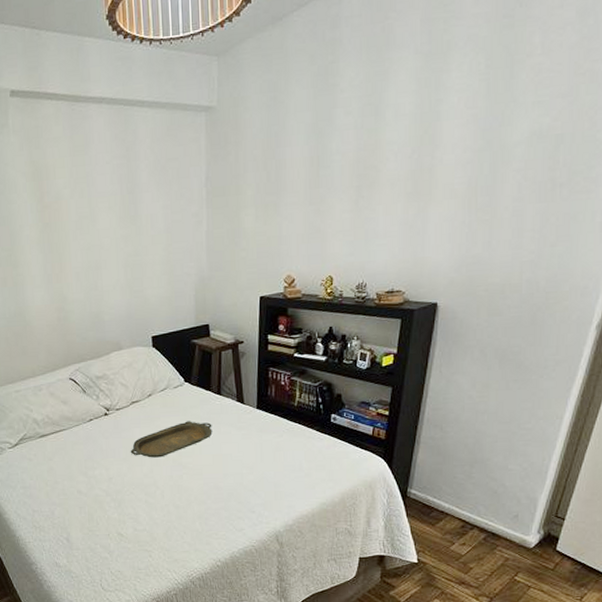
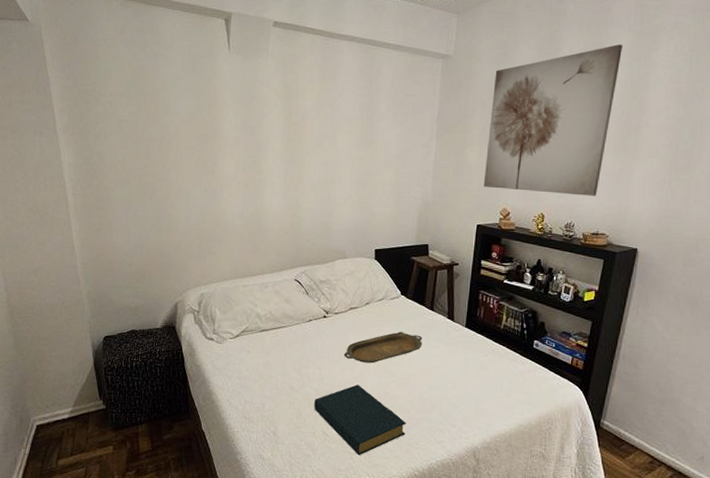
hardback book: none [105,481,204,553] -> present [314,384,406,456]
wall art: none [263,70,410,254] -> present [483,44,623,196]

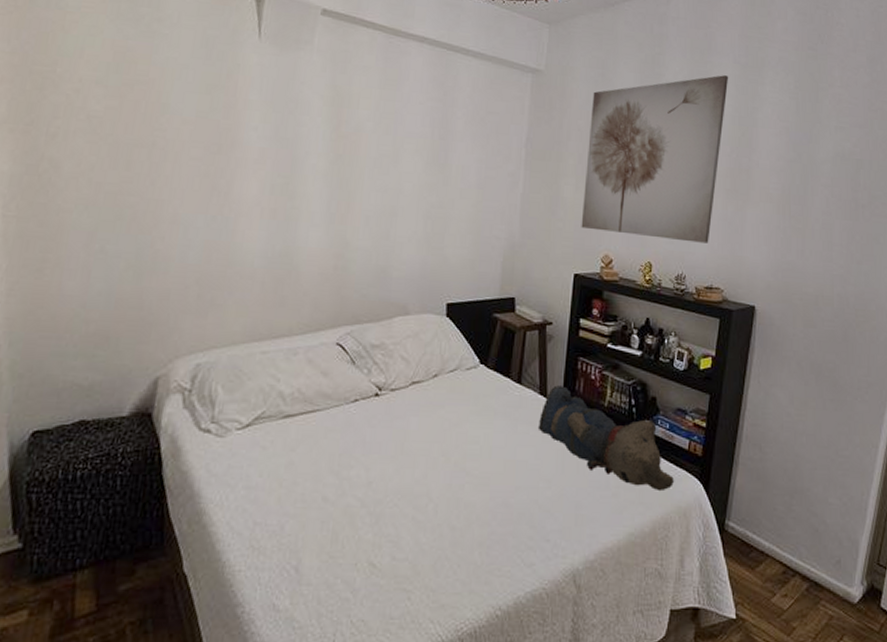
hardback book: present [314,384,406,456] -> none [357,489,485,594]
serving tray: present [343,331,423,363] -> none [401,413,507,459]
teddy bear: none [446,312,559,395] -> present [537,385,675,492]

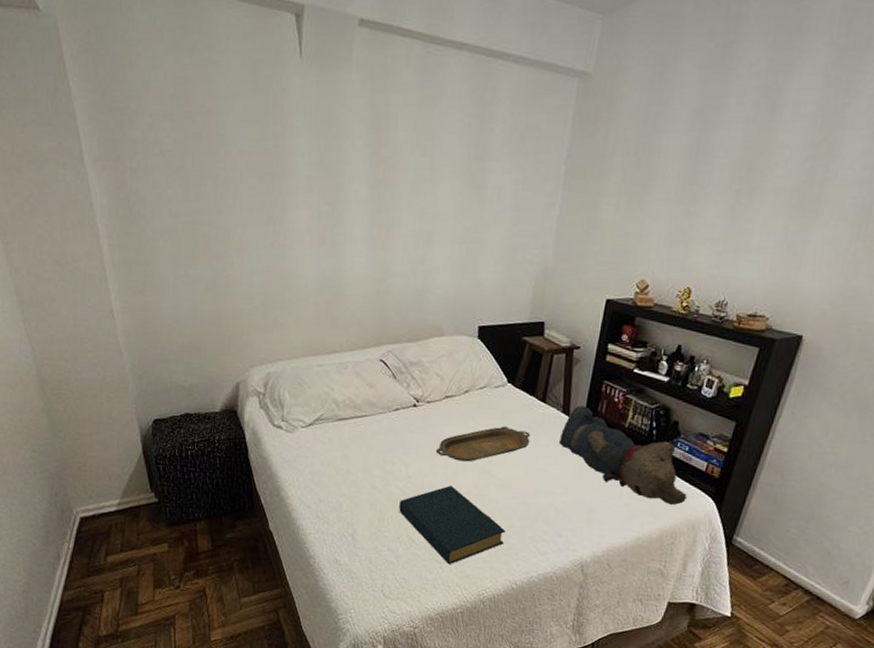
hardback book: none [357,489,485,594] -> present [399,485,506,565]
serving tray: none [401,413,507,459] -> present [435,426,531,462]
wall art: present [581,75,729,243] -> none [618,63,819,268]

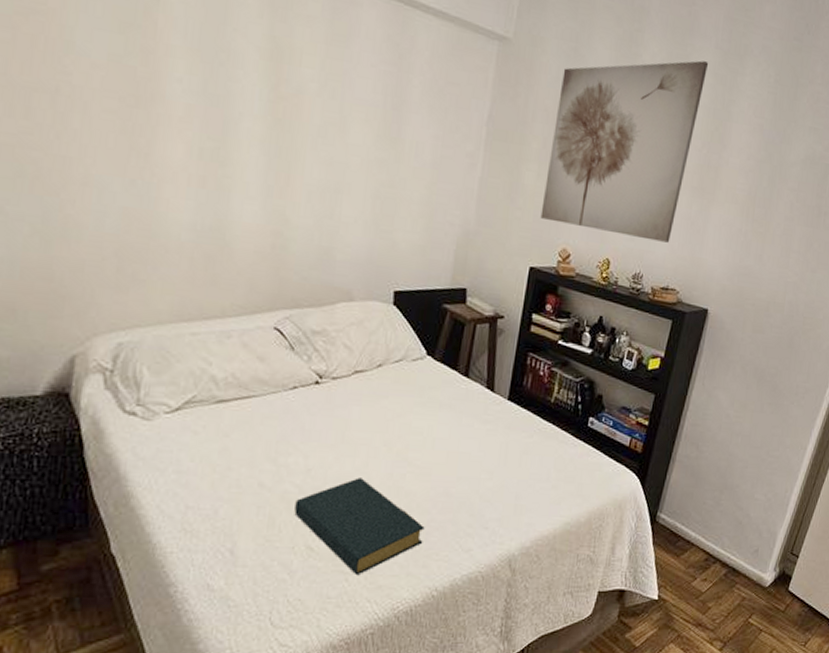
serving tray: present [435,426,531,462] -> none [341,405,452,448]
teddy bear: present [558,405,688,506] -> none [482,380,614,485]
wall art: none [618,63,819,268] -> present [540,60,709,243]

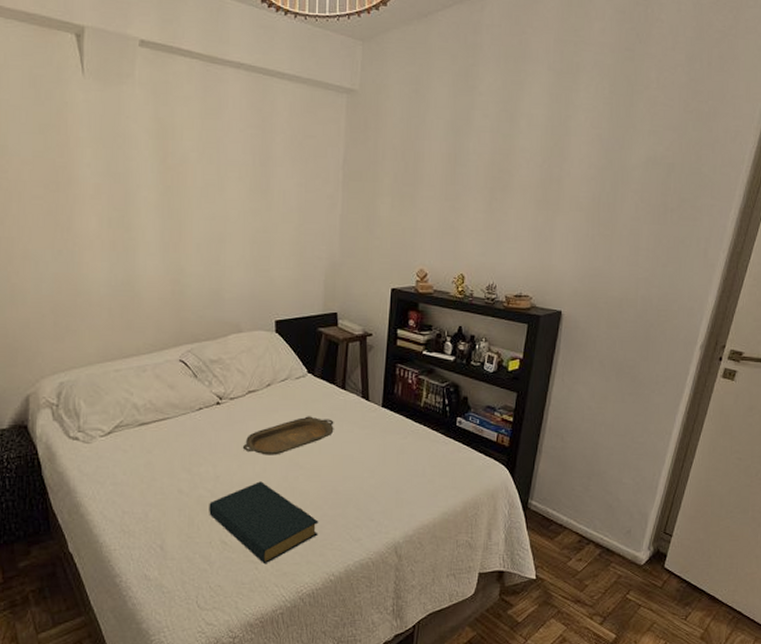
serving tray: none [341,405,452,448] -> present [242,416,334,455]
wall art: present [540,60,709,243] -> none [397,84,543,254]

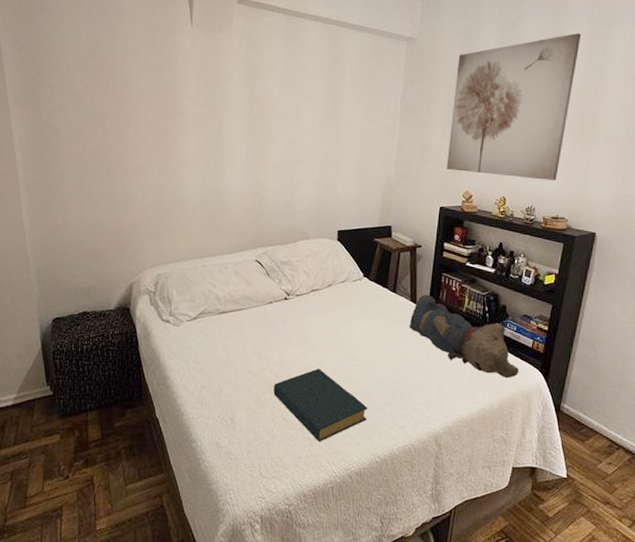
serving tray: present [242,416,334,455] -> none [304,314,385,347]
teddy bear: none [361,390,484,477] -> present [409,294,520,379]
wall art: none [397,84,543,254] -> present [446,33,582,181]

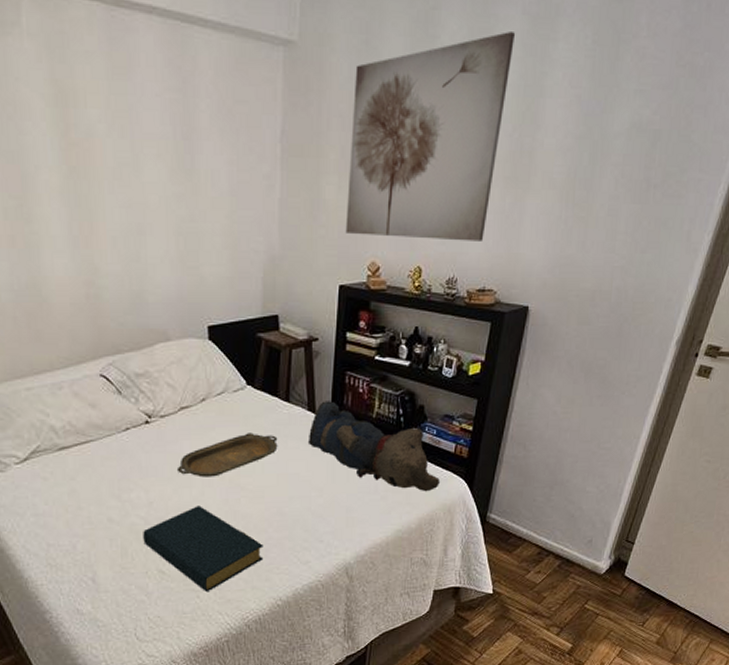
serving tray: none [304,314,385,347] -> present [176,433,278,477]

